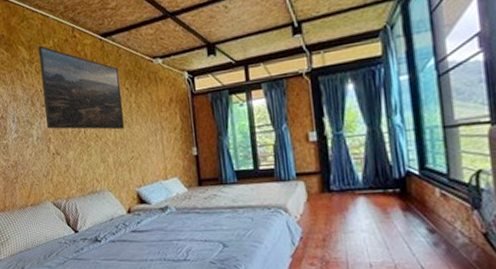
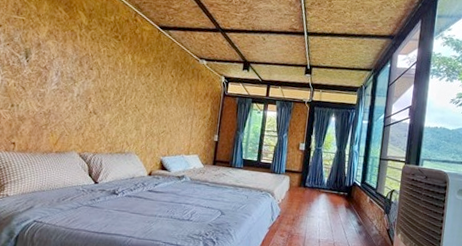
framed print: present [38,45,124,130] -> none [90,17,169,107]

